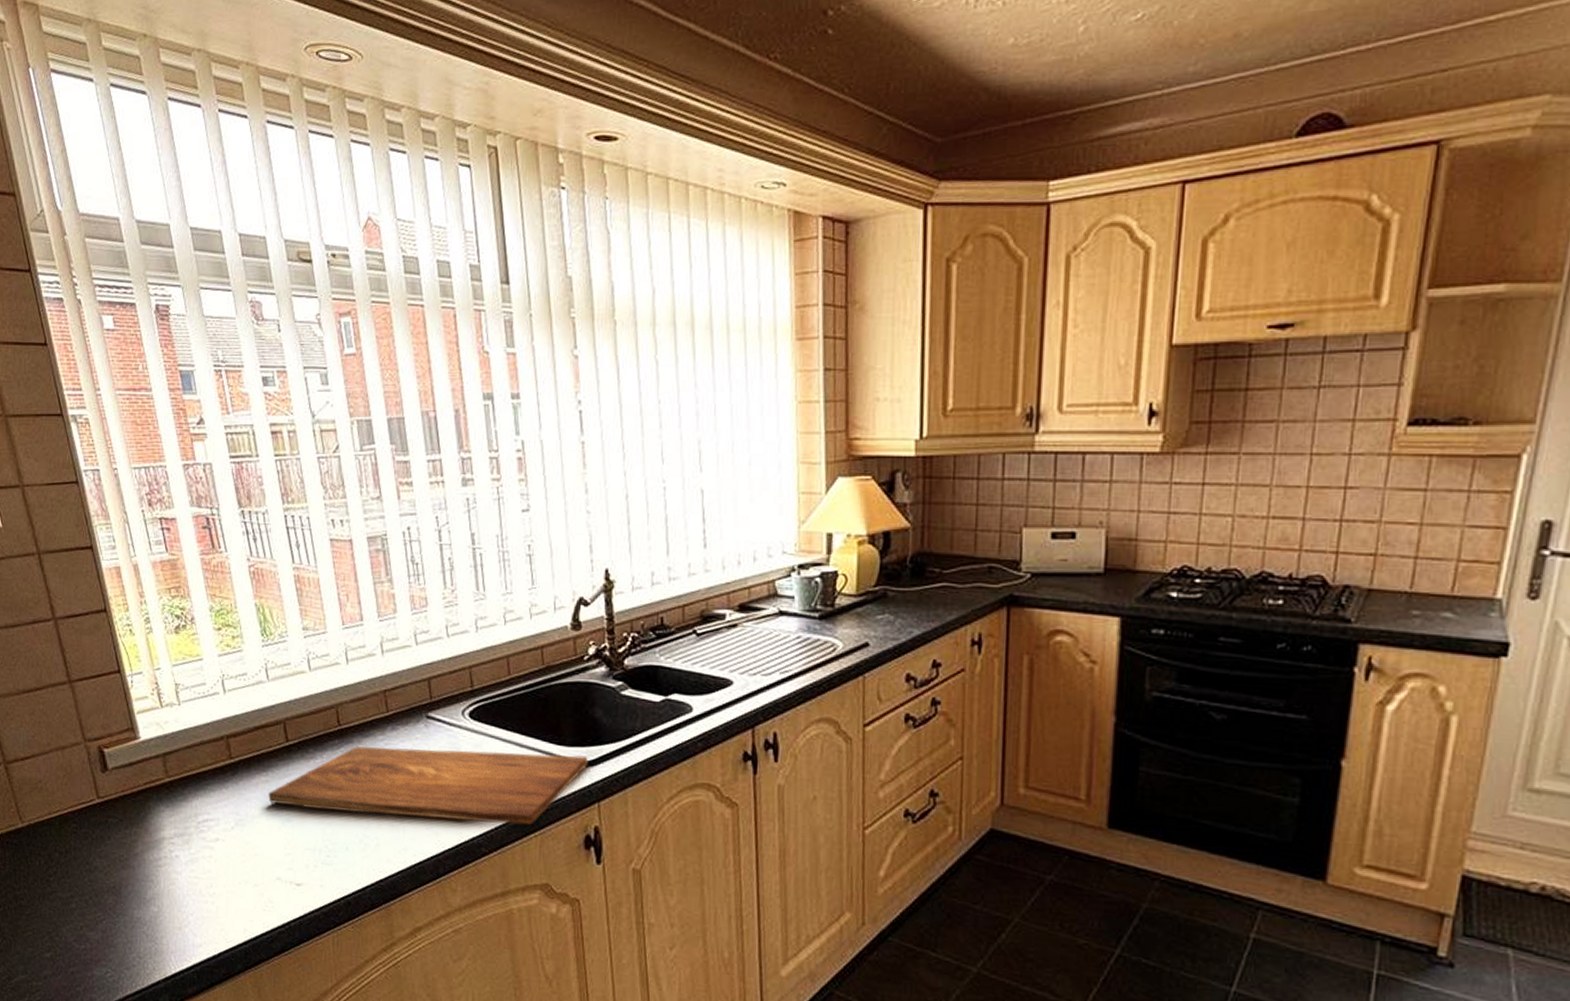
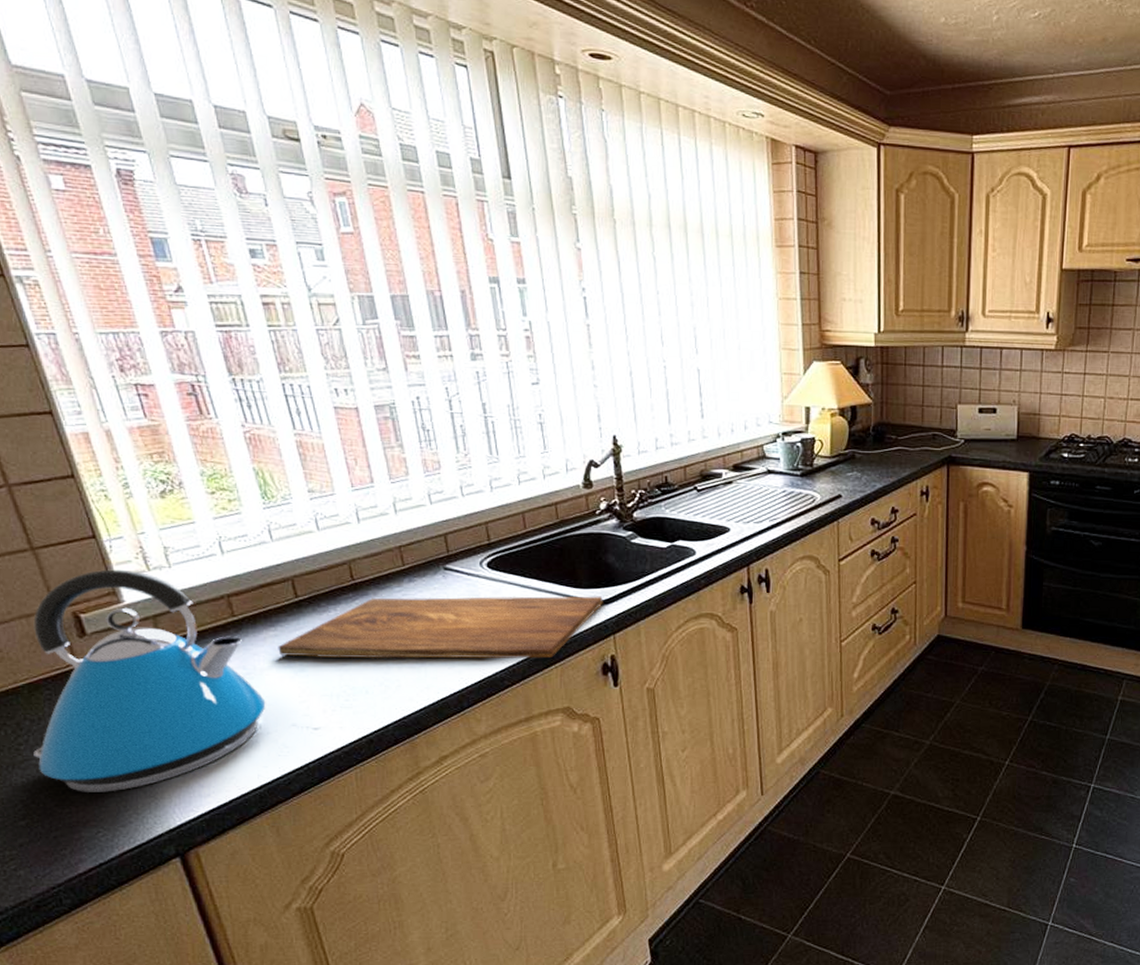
kettle: none [60,704,255,932] -> present [33,569,266,792]

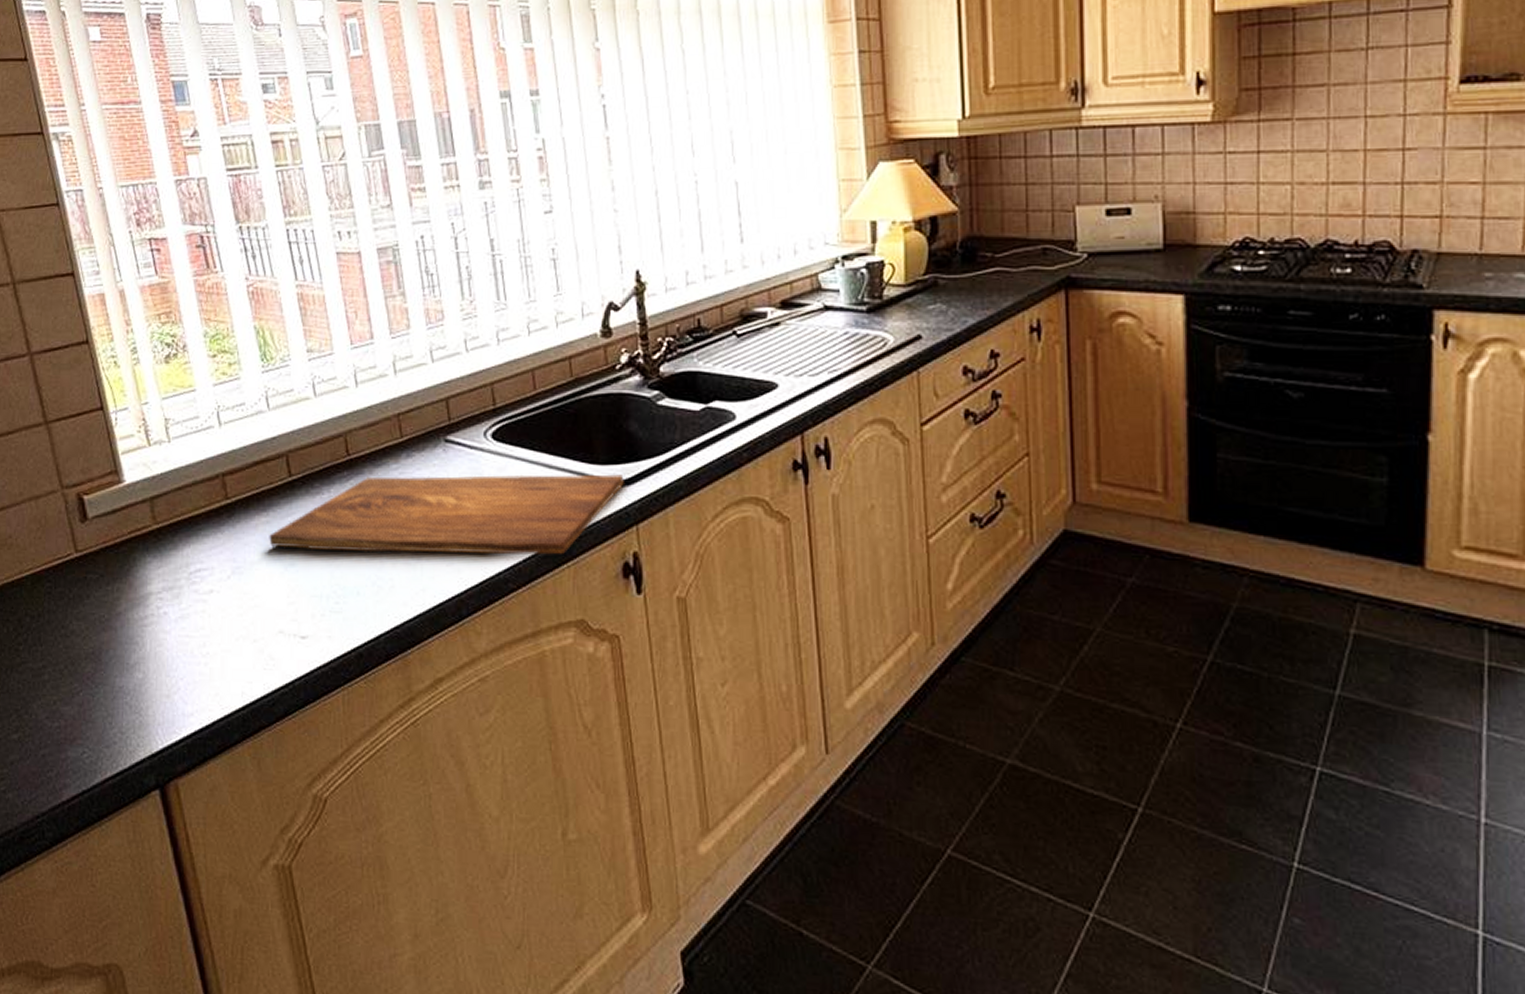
kettle: present [33,569,266,792] -> none [31,445,254,705]

